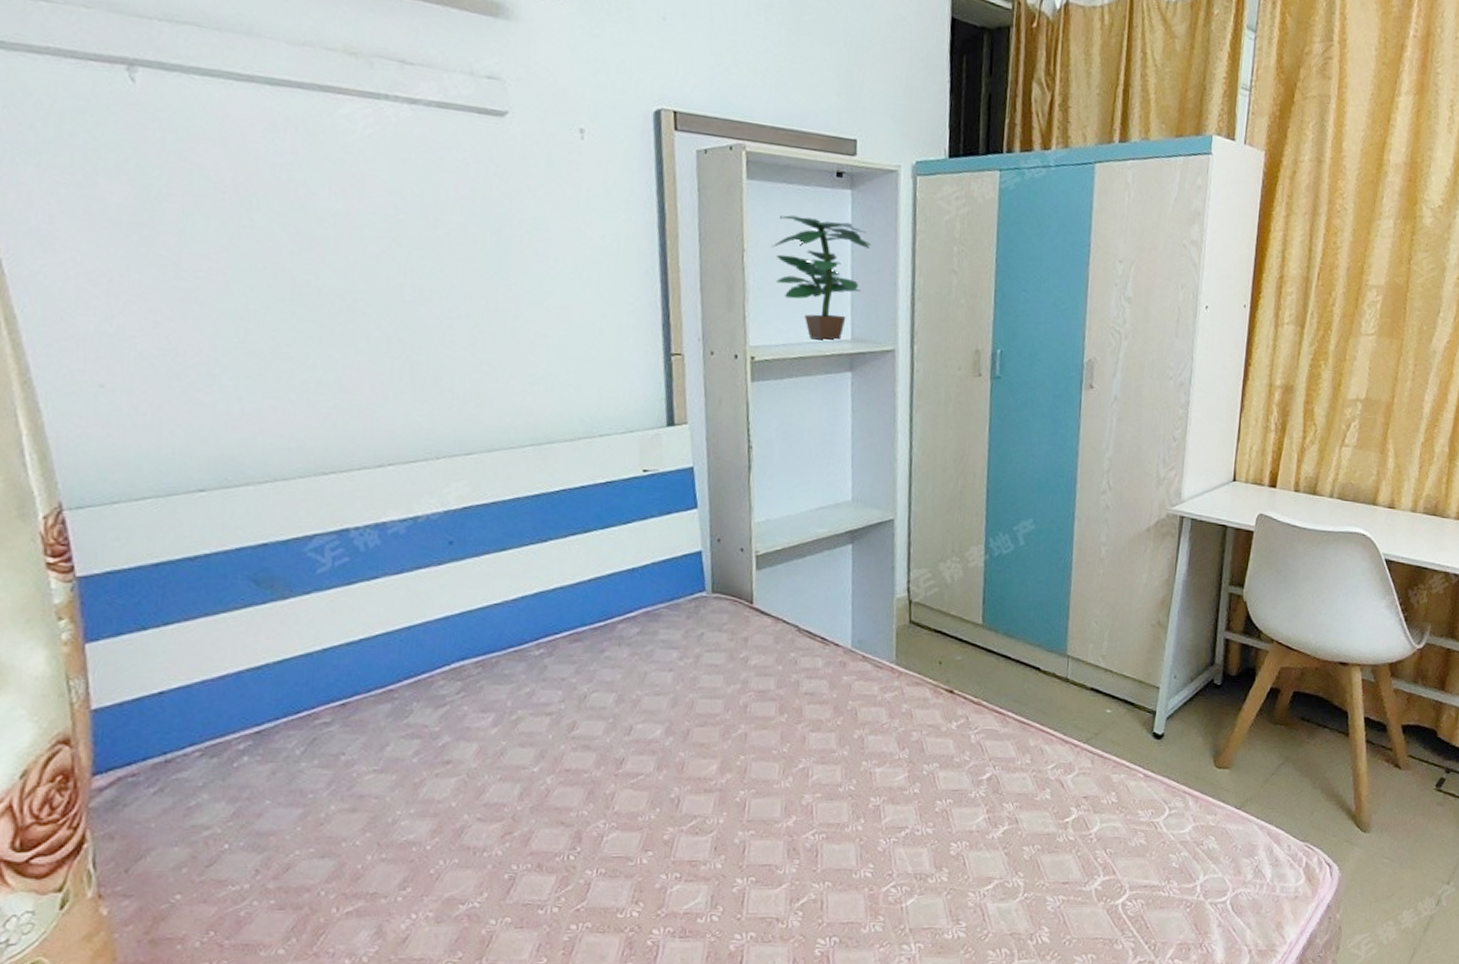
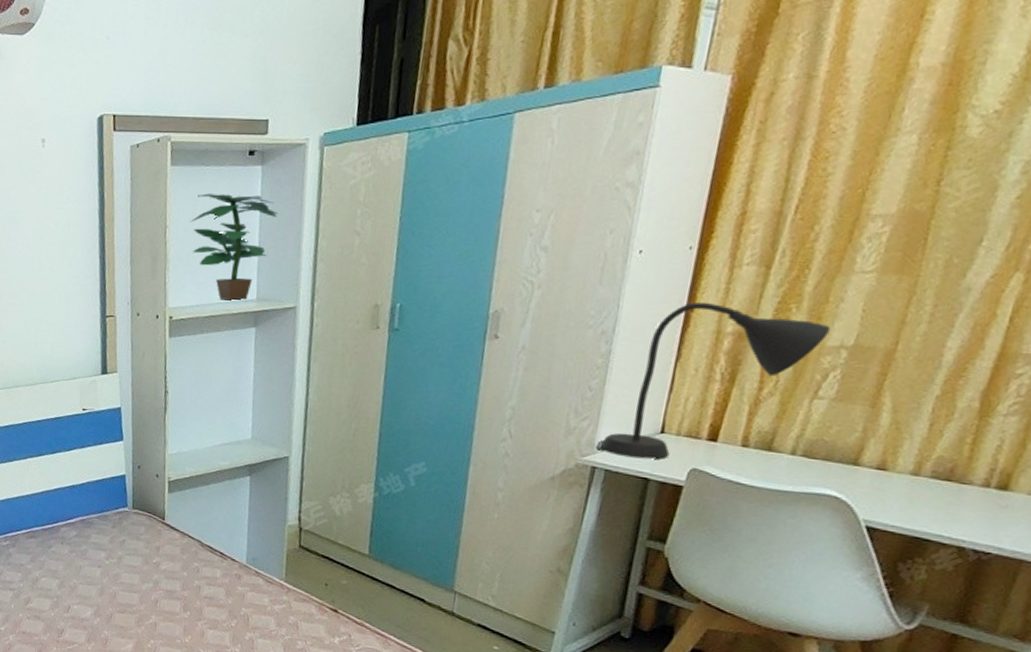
desk lamp: none [1183,357,1349,507] -> present [596,302,831,460]

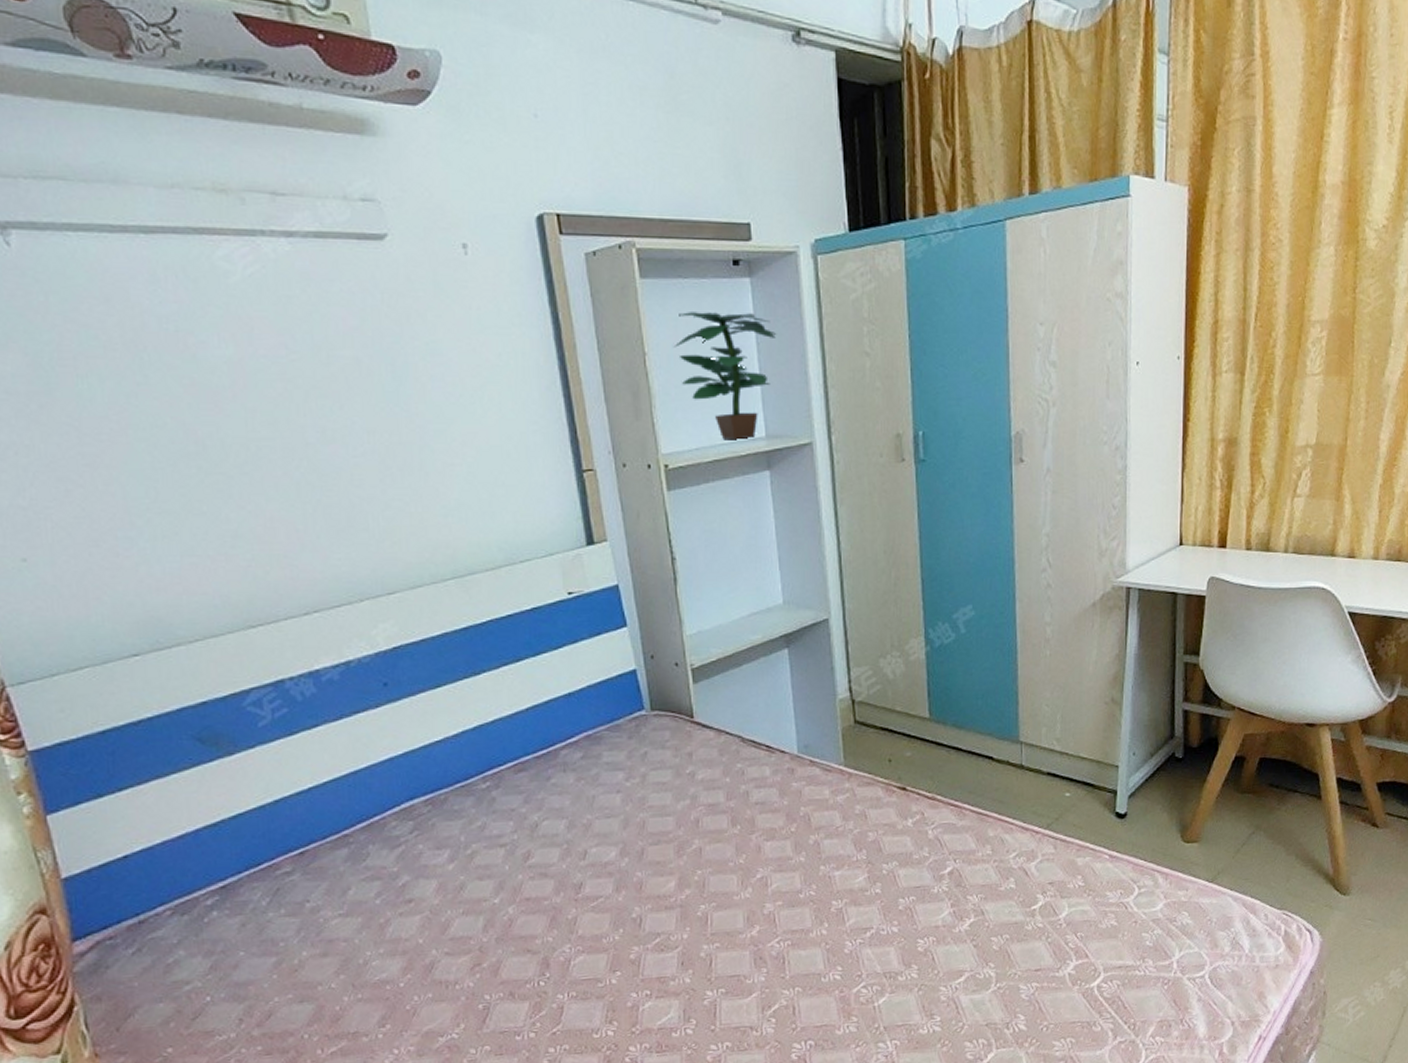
desk lamp: present [596,302,831,460] -> none [1127,412,1297,574]

